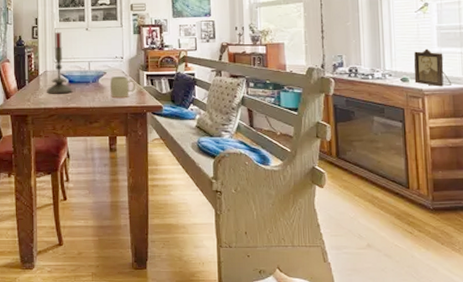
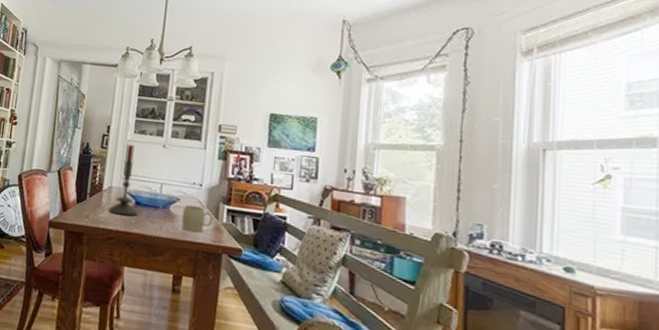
photo frame: present [414,48,452,87] -> none [583,234,639,289]

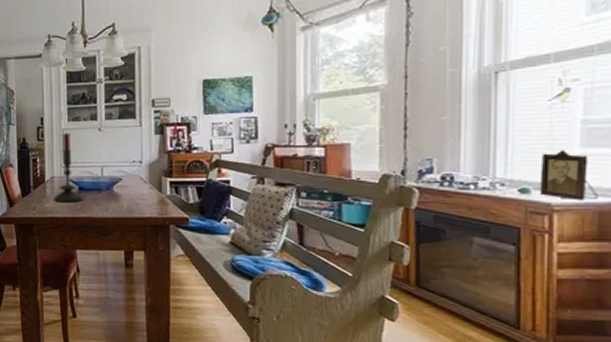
mug: present [181,205,214,233] -> none [125,183,158,209]
photo frame: none [583,234,639,289] -> present [539,149,599,201]

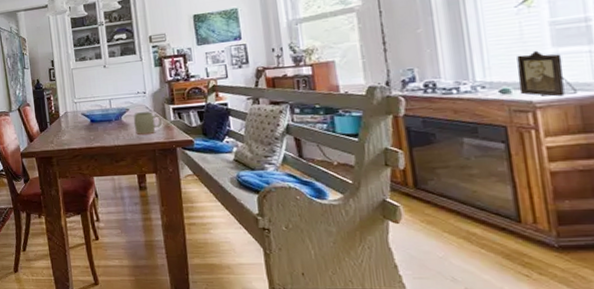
candle: present [54,131,83,204] -> none [69,70,95,135]
mug: none [125,183,158,209] -> present [133,112,163,135]

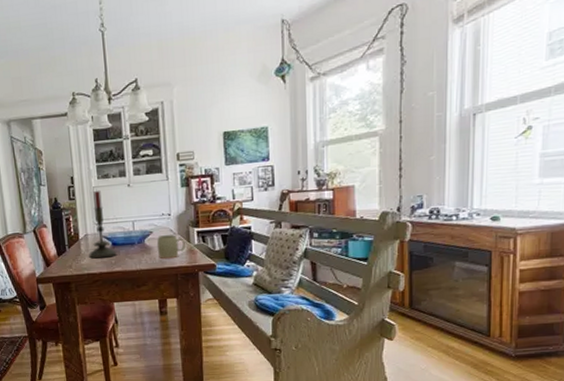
candle: none [69,70,95,135] -> present [89,189,117,259]
photo frame: present [517,50,578,97] -> none [507,180,552,224]

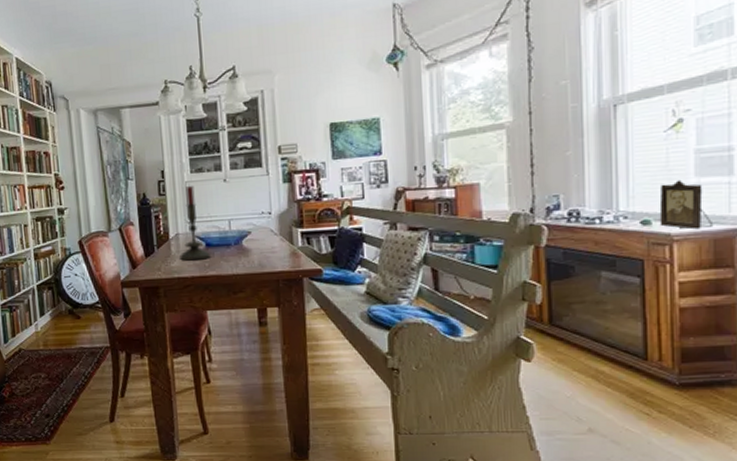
mug: present [156,235,186,259] -> none [255,235,289,263]
photo frame: none [507,180,552,224] -> present [659,179,714,230]

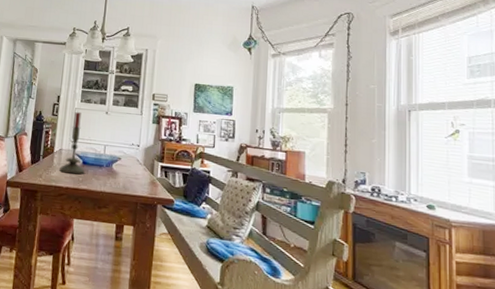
photo frame: present [659,179,714,230] -> none [441,177,483,220]

